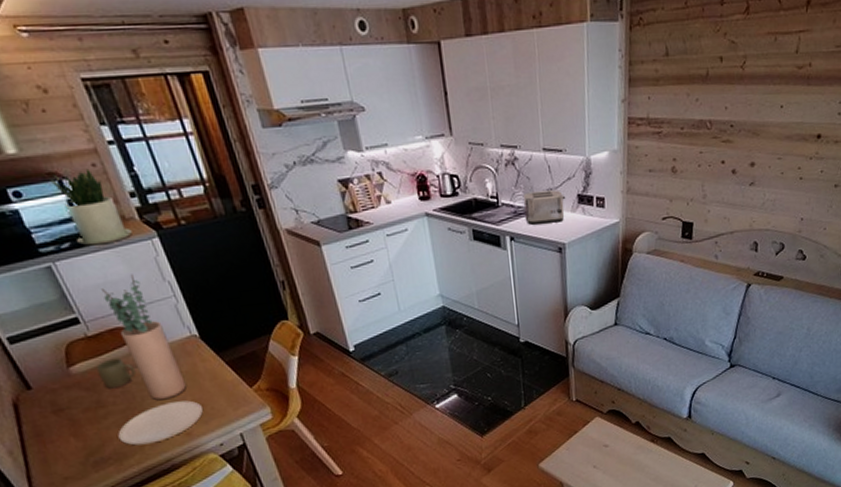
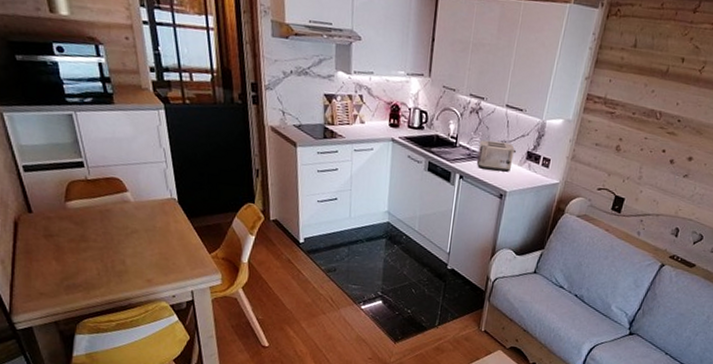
planter: present [49,168,132,246] -> none [89,39,144,107]
mug: present [96,357,137,389] -> none [88,202,120,229]
vase: present [100,274,186,401] -> none [107,136,157,248]
plate: present [117,400,204,446] -> none [91,250,167,282]

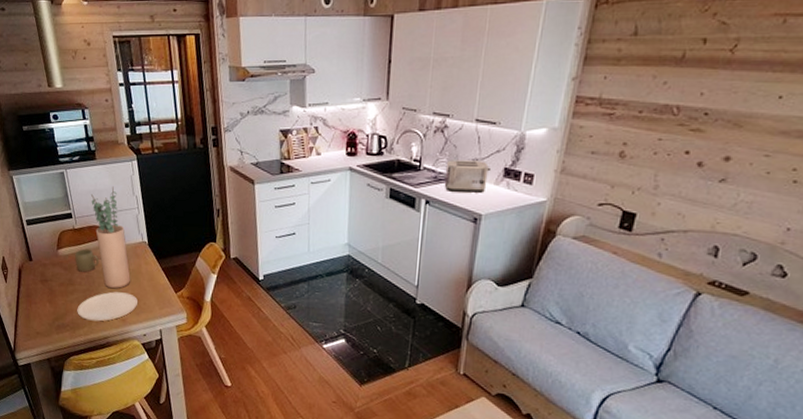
mug: none [88,202,120,229] -> present [75,248,100,272]
plate: none [91,250,167,282] -> present [77,291,139,322]
vase: none [107,136,157,248] -> present [90,186,131,289]

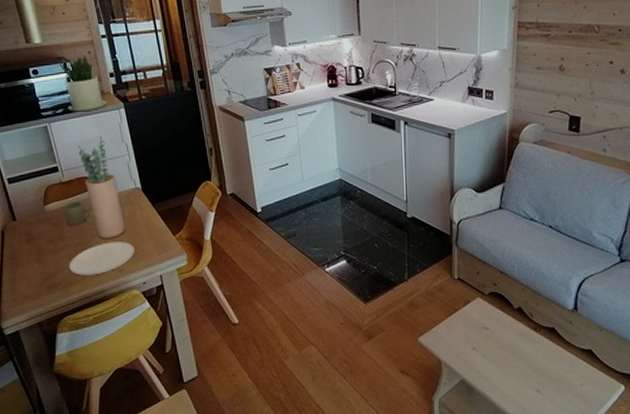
planter: none [77,102,120,161] -> present [58,55,106,112]
toaster: present [444,160,492,193] -> none [418,82,457,112]

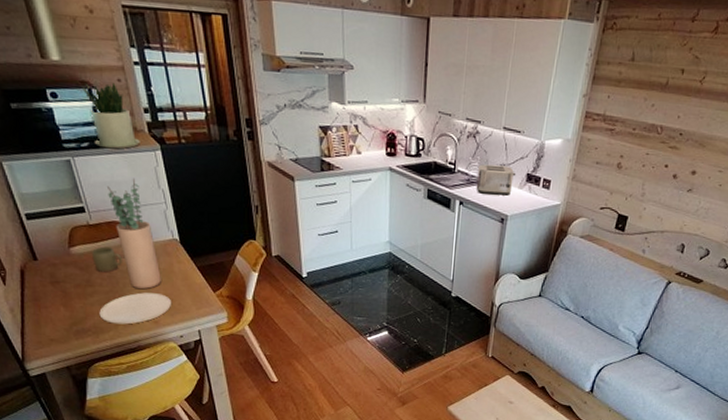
toaster: none [418,82,457,112] -> present [476,164,516,196]

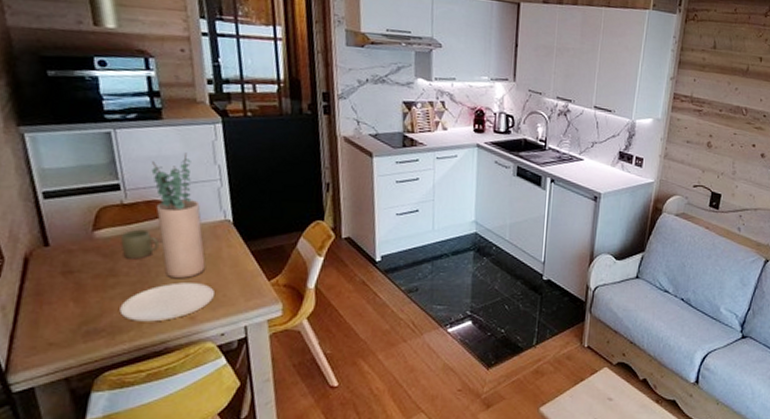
planter: present [82,82,140,150] -> none [137,52,199,122]
toaster: present [476,164,516,196] -> none [567,142,609,173]

